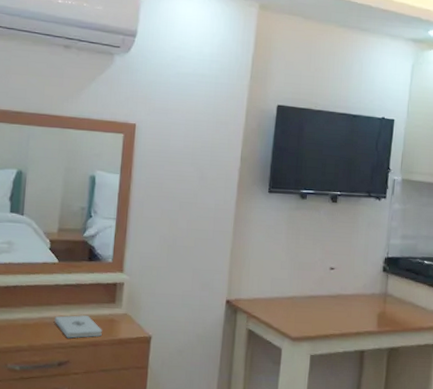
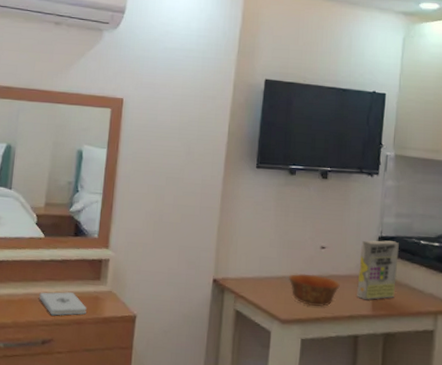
bowl: none [299,293,348,325] -> present [289,273,340,307]
cereal box: none [363,261,404,318] -> present [357,240,399,300]

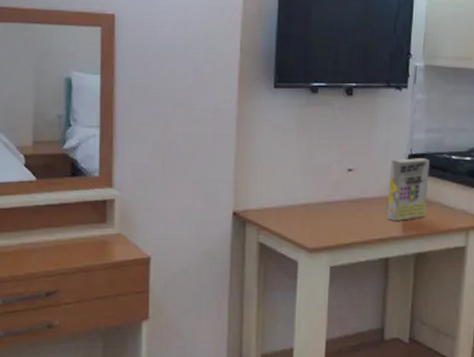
notepad: present [39,291,87,316] -> none [37,237,93,265]
bowl: present [289,273,340,307] -> none [315,199,369,233]

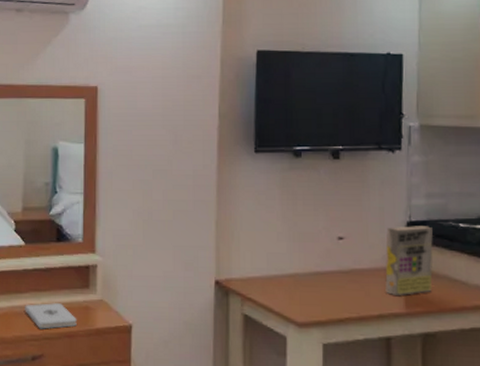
notepad: none [37,237,93,265] -> present [25,302,77,330]

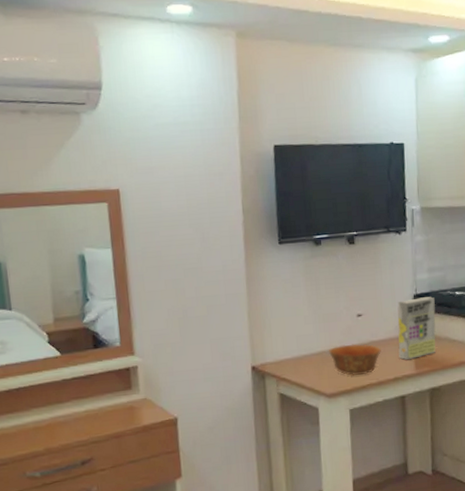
notepad: present [25,302,77,330] -> none [68,407,123,435]
bowl: none [303,269,364,307] -> present [329,344,381,376]

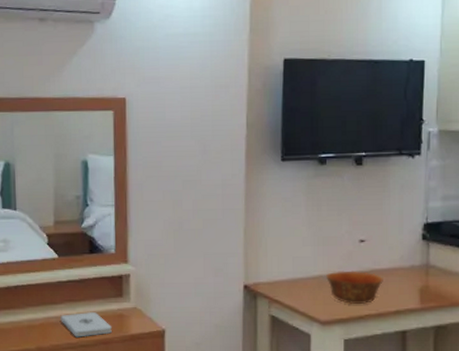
notepad: none [68,407,123,435] -> present [60,311,112,338]
cereal box: present [397,296,436,360] -> none [402,227,447,293]

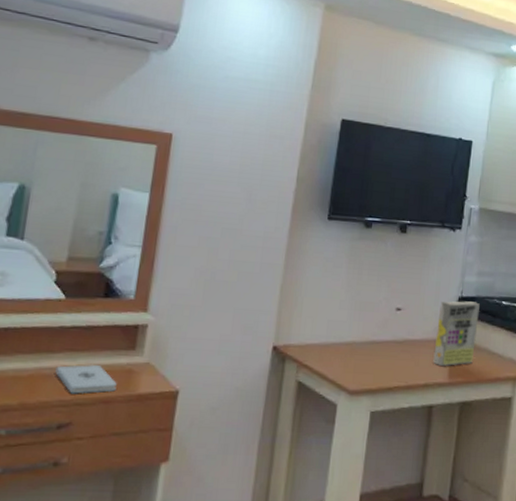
bowl: present [326,270,383,305] -> none [359,338,416,376]
cereal box: none [402,227,447,293] -> present [433,301,480,367]

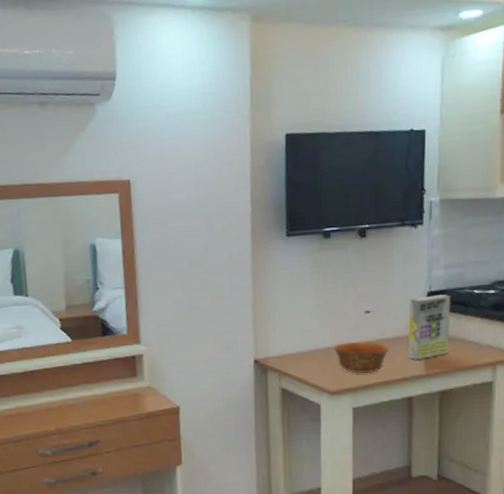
notepad: present [55,364,117,394] -> none [77,392,128,418]
bowl: none [359,338,416,376] -> present [334,341,389,374]

